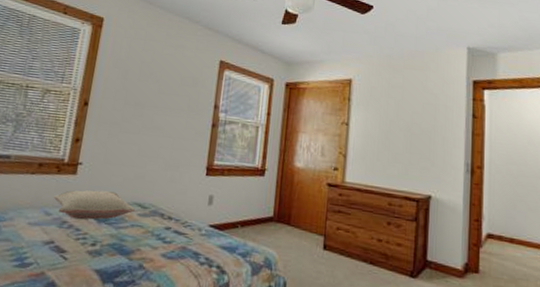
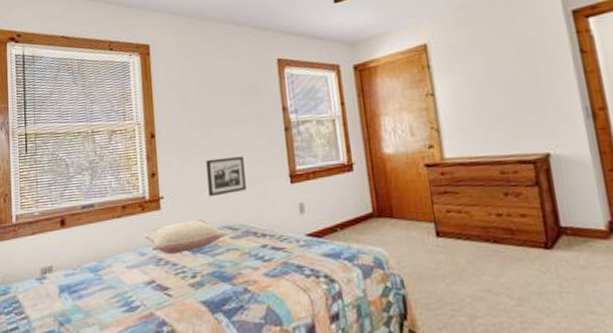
picture frame: none [127,137,168,174] -> present [206,156,246,197]

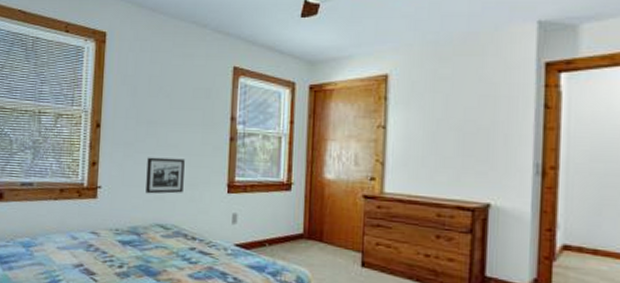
pillow: present [144,220,226,255] -> none [77,213,157,243]

